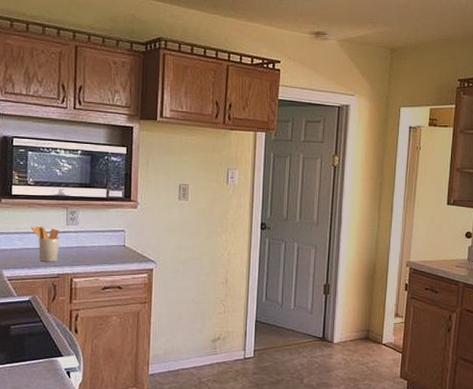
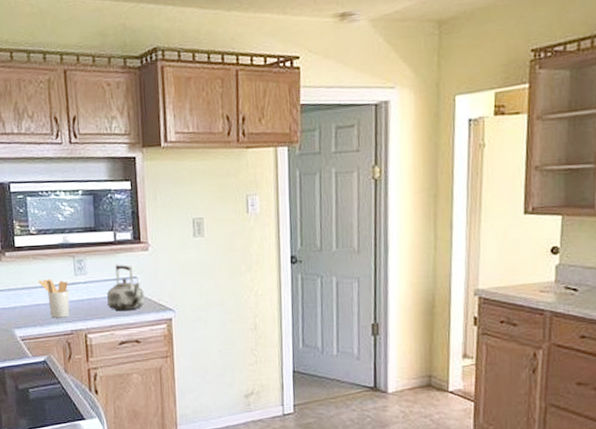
kettle: none [95,218,130,260] -> present [107,264,145,311]

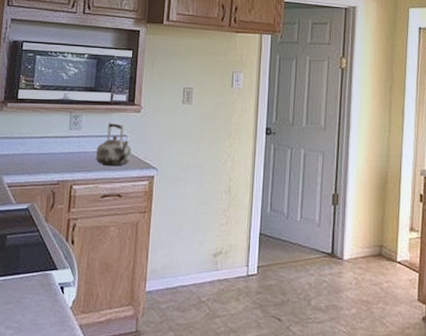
utensil holder: present [38,279,70,318] -> none [34,131,63,168]

